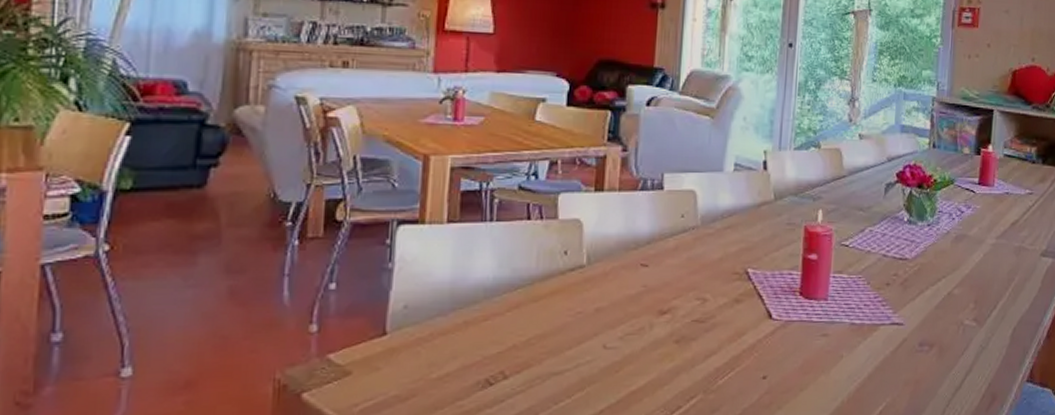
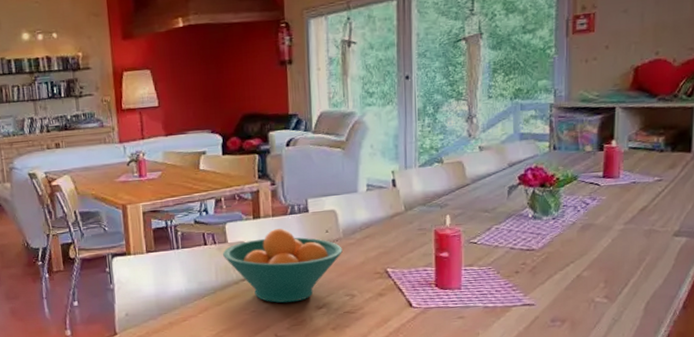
fruit bowl: none [549,207,698,304] -> present [222,228,343,303]

